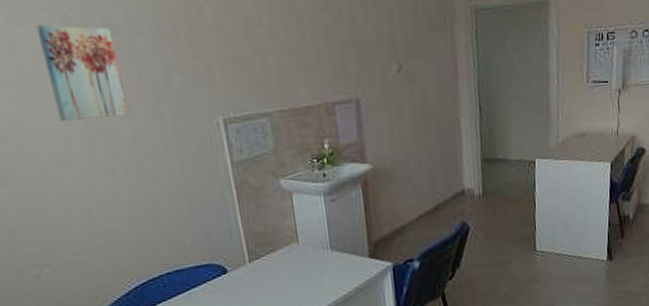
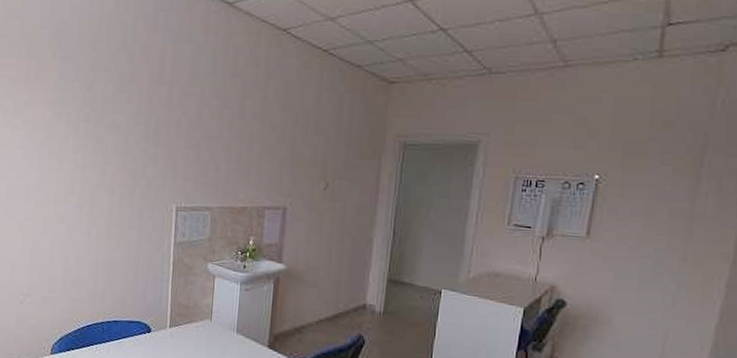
wall art: present [36,24,129,121] -> none [65,121,115,193]

